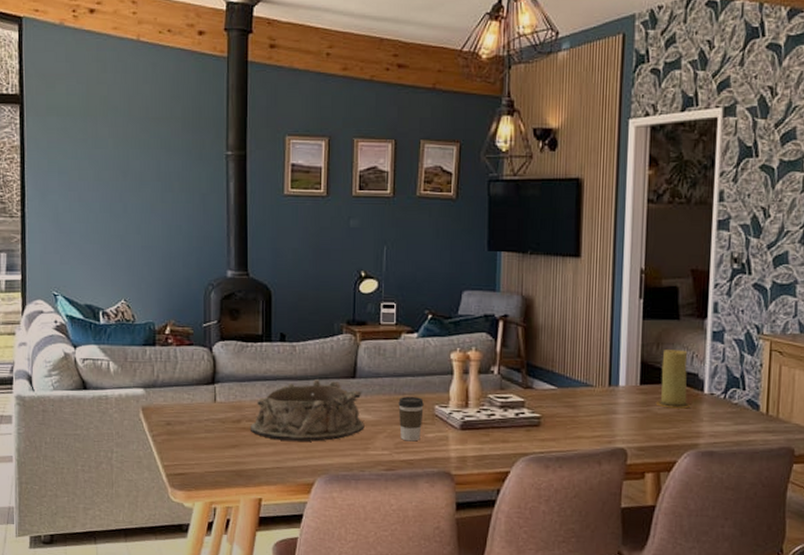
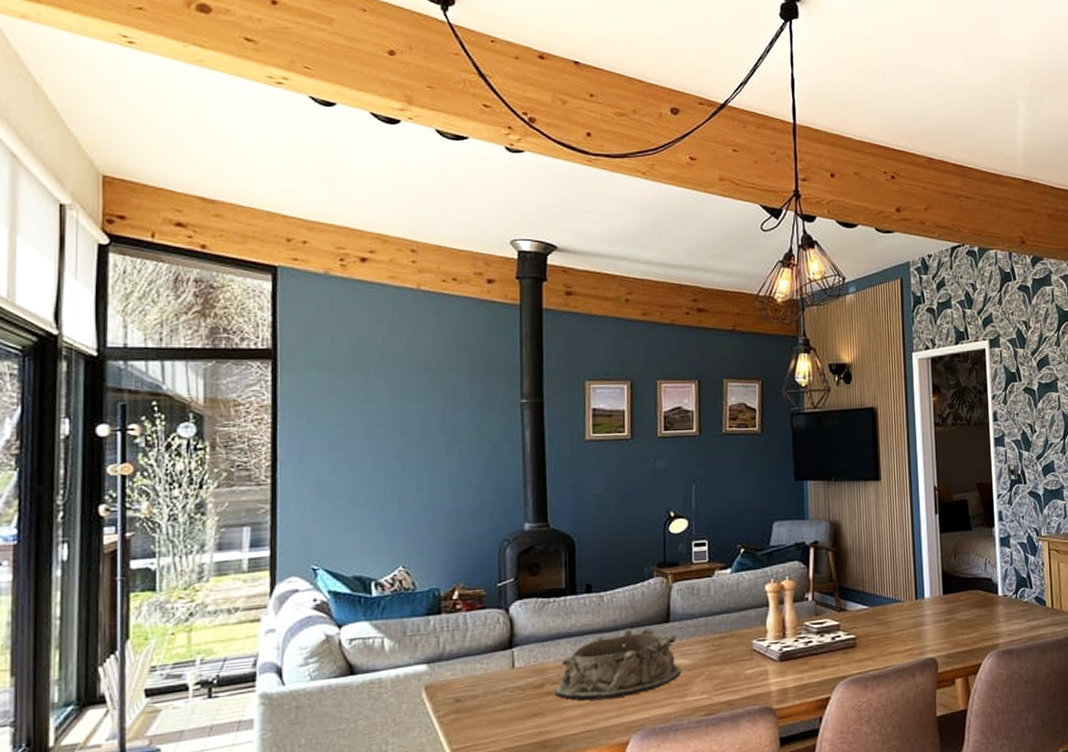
coffee cup: present [398,397,424,442] -> none [715,634,742,682]
candle: present [655,350,691,409] -> none [958,558,989,614]

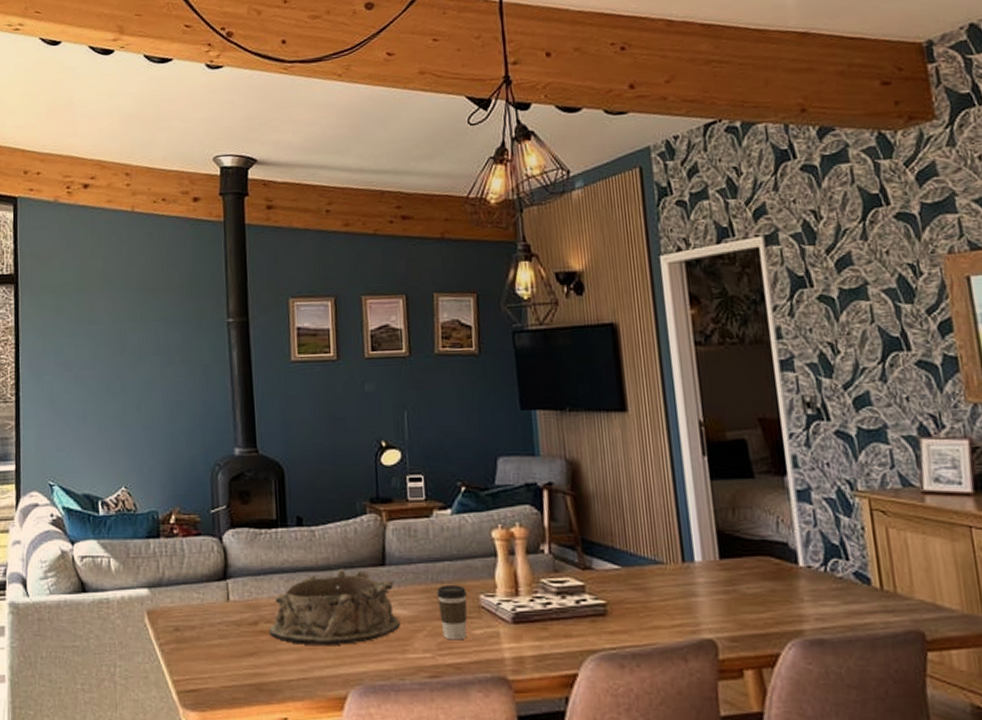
coffee cup: none [715,634,742,682] -> present [437,586,468,640]

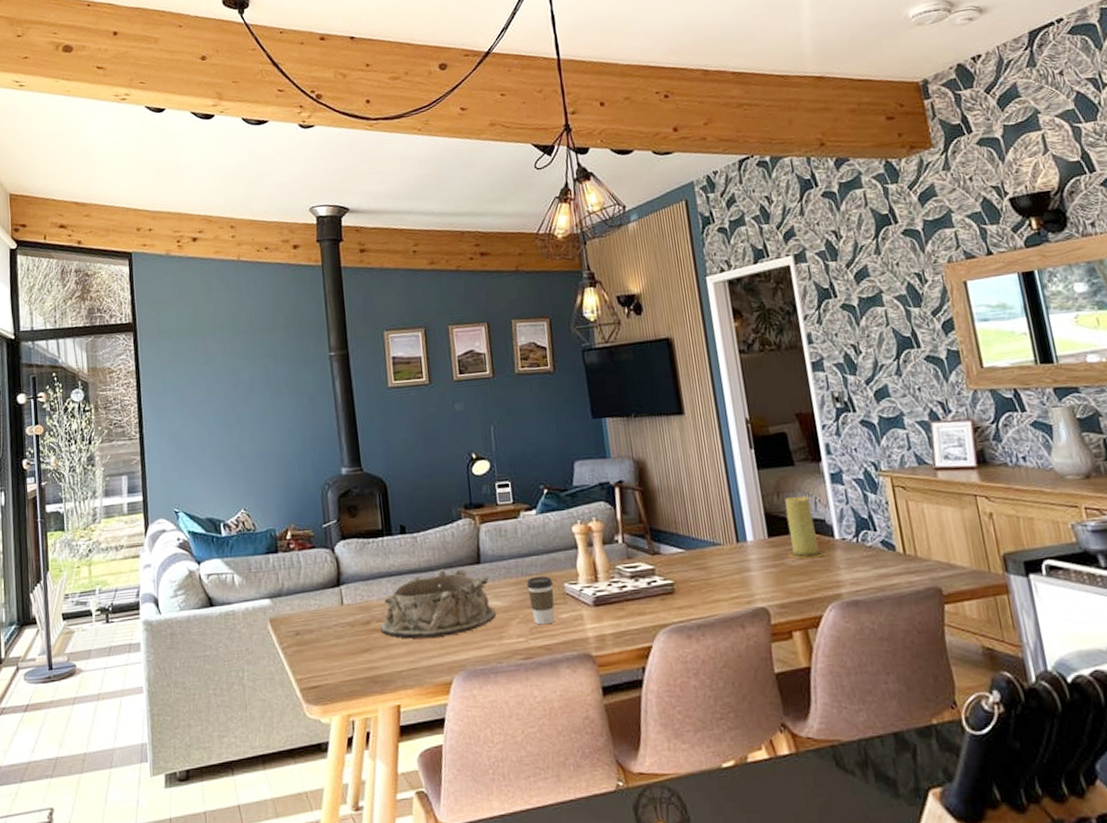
candle: none [741,514,786,587] -> present [785,496,825,559]

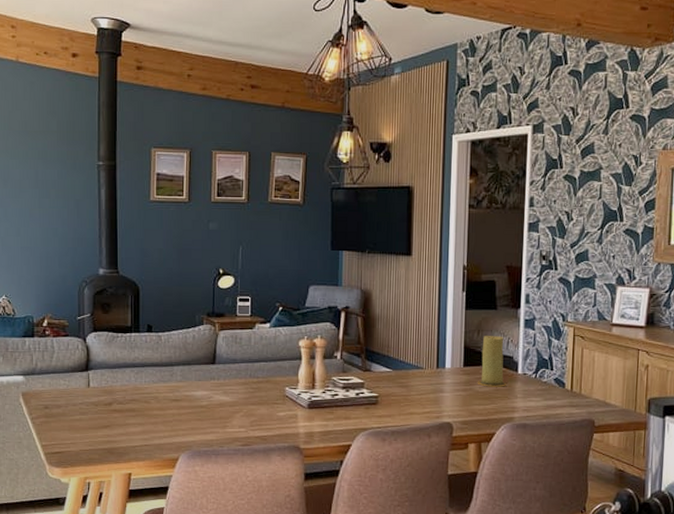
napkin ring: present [380,569,496,639] -> none [121,366,223,421]
coffee cup: present [526,576,555,625] -> none [253,380,276,420]

